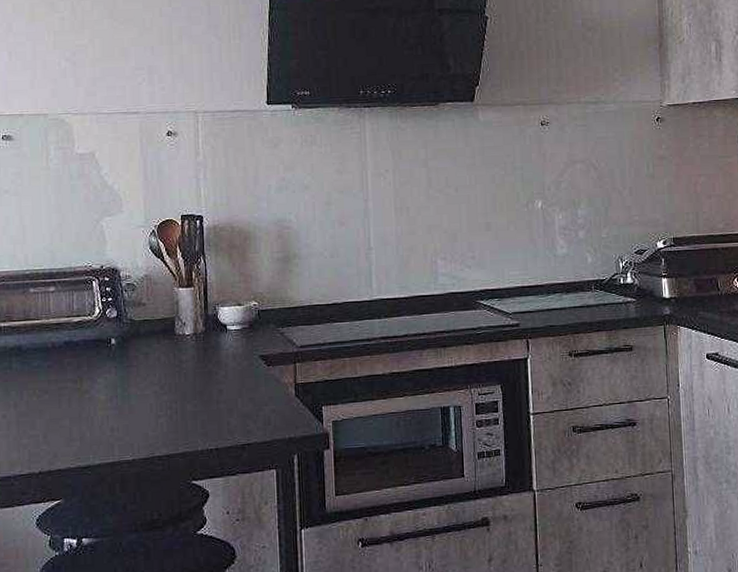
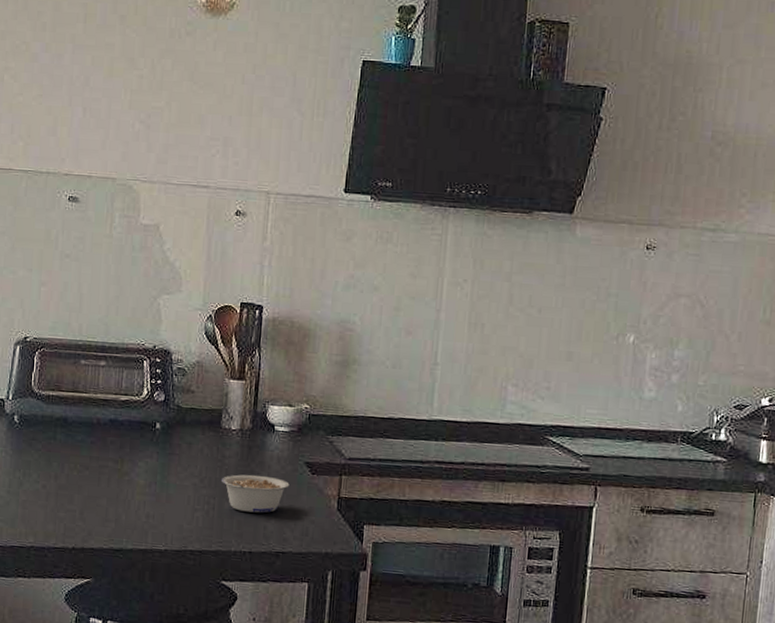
legume: none [181,374,247,411] -> present [221,474,290,513]

